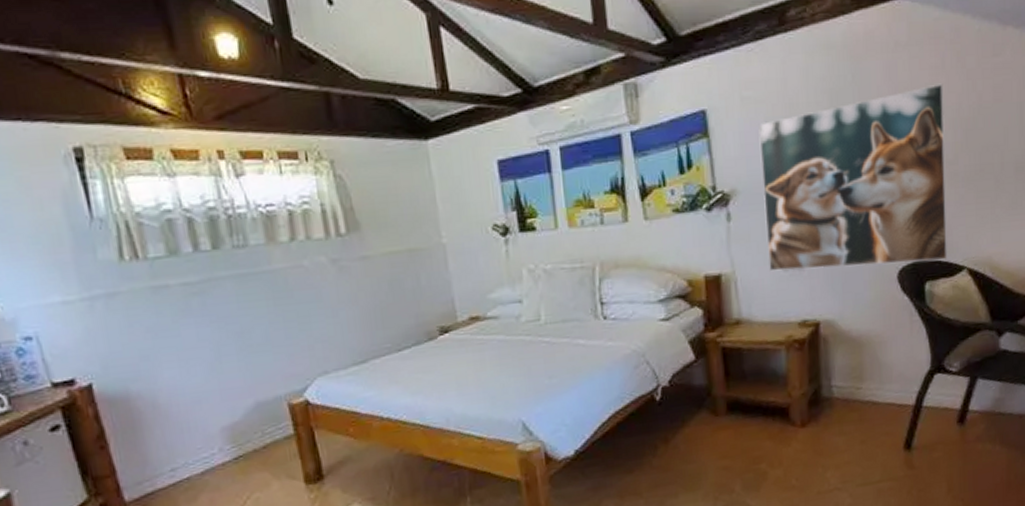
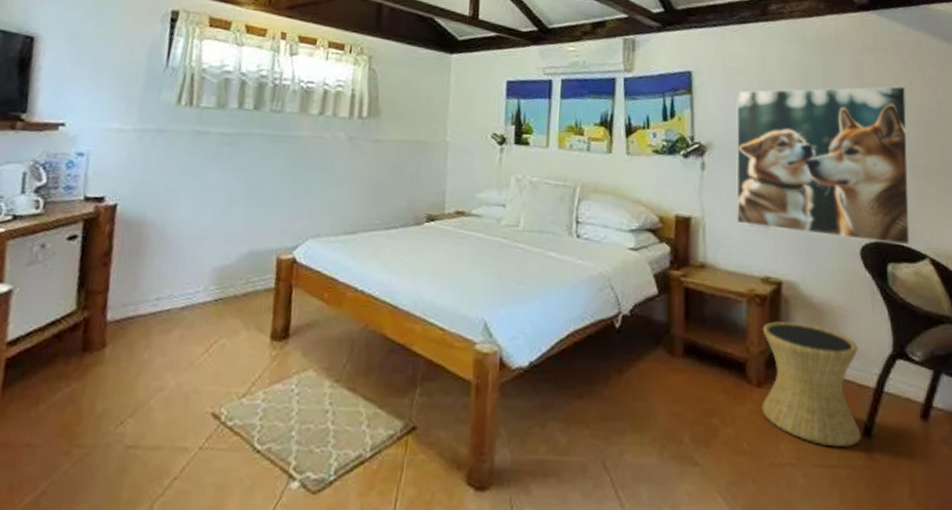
side table: none [803,358,902,466] -> present [761,321,861,447]

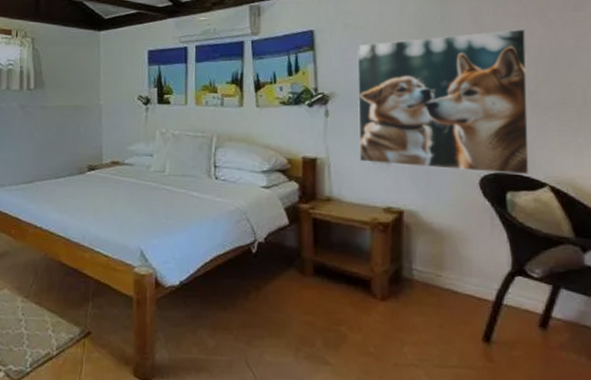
side table: present [761,321,861,447] -> none [385,245,481,351]

